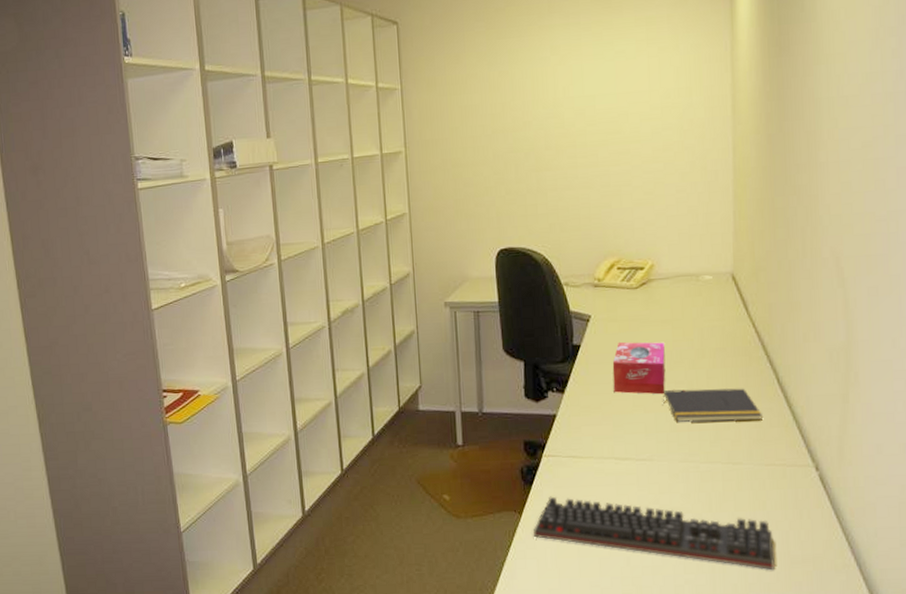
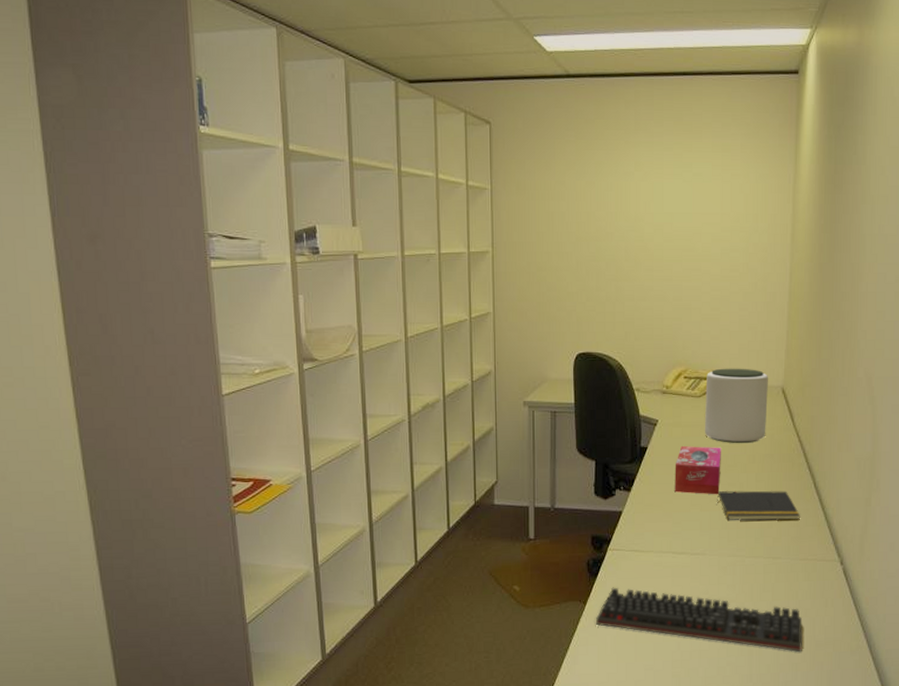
plant pot: none [642,254,716,338] -> present [704,368,768,444]

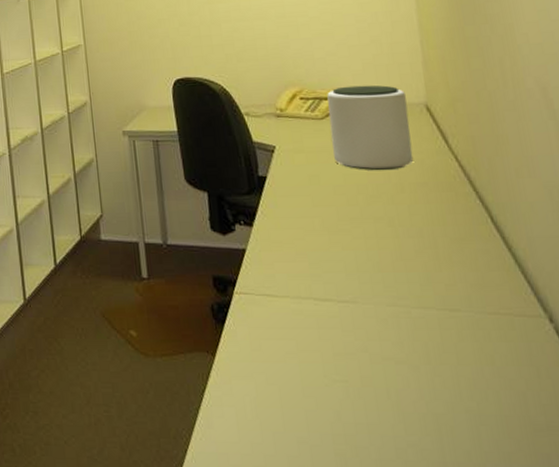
keyboard: present [596,587,803,652] -> none [229,337,515,438]
tissue box: present [674,445,721,495] -> none [302,174,363,231]
notepad: present [716,490,800,521] -> none [361,226,479,263]

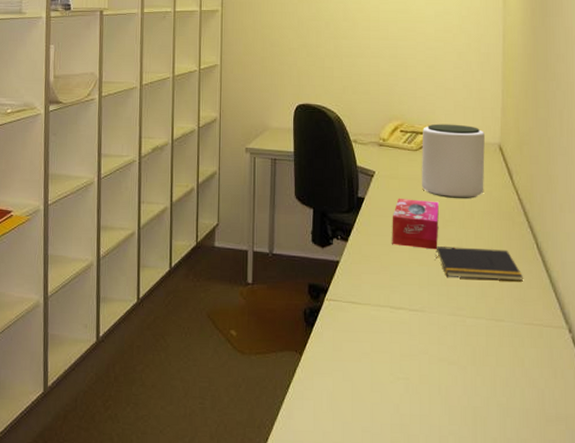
tissue box: none [302,174,363,231] -> present [392,198,439,250]
notepad: none [361,226,479,263] -> present [434,246,523,280]

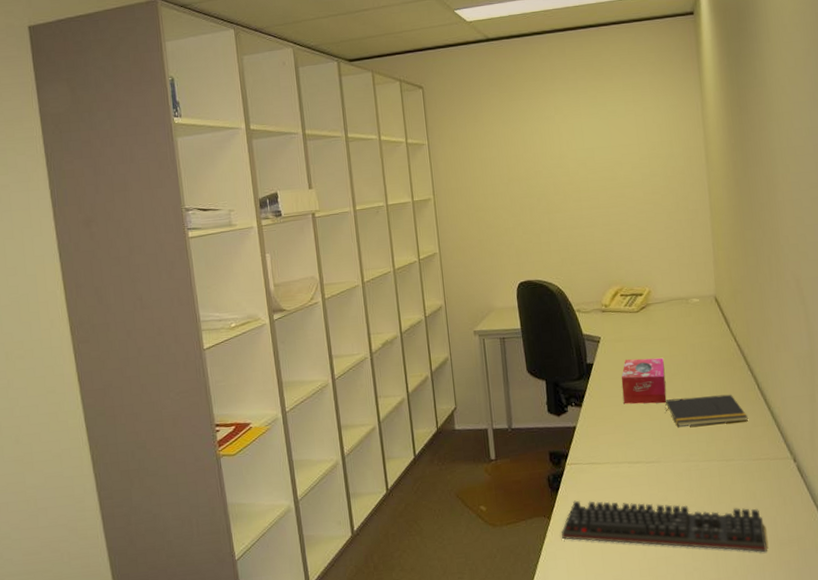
keyboard: none [312,339,532,427] -> present [561,500,768,553]
plant pot: present [421,123,485,199] -> none [641,281,705,353]

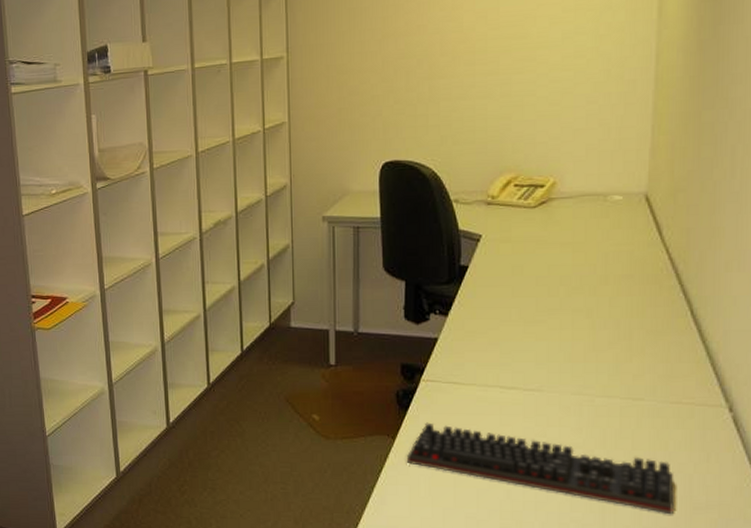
tissue box: present [621,358,667,405] -> none [503,264,563,322]
notepad: present [664,394,748,427] -> none [556,318,671,354]

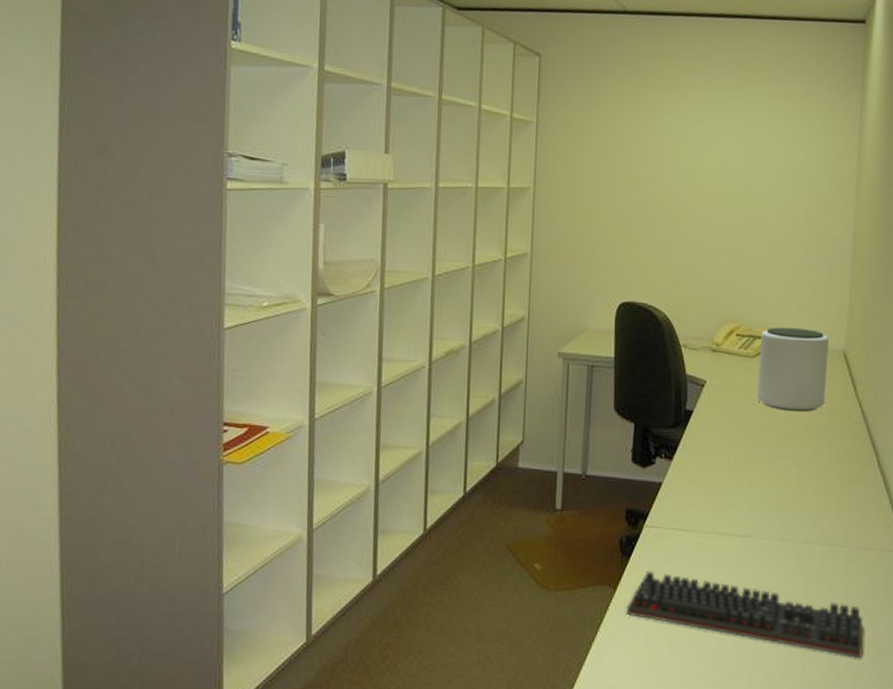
plant pot: none [540,172,626,262] -> present [757,327,829,412]

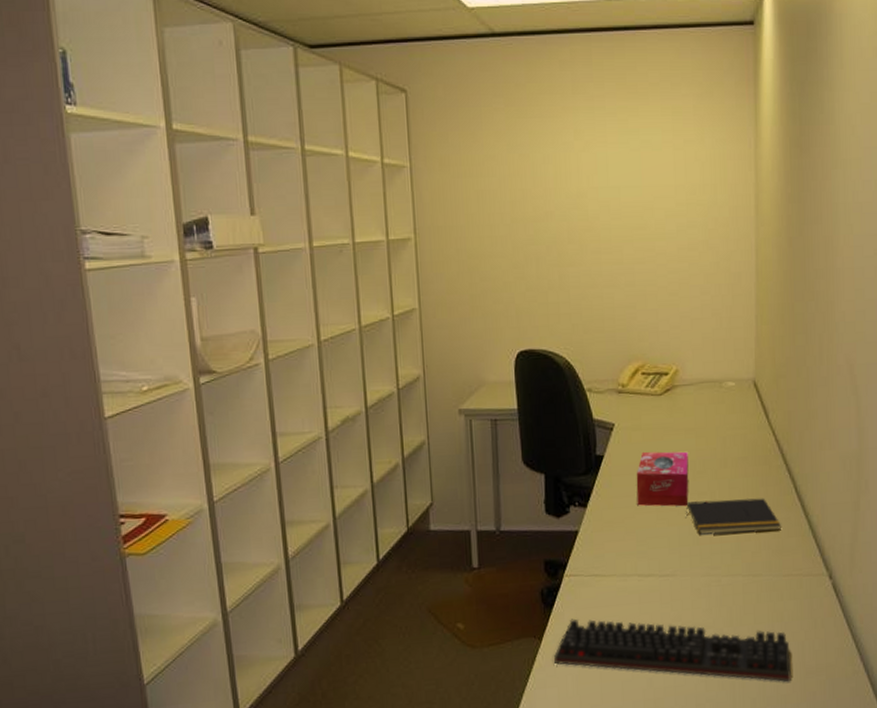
tissue box: none [722,410,775,469] -> present [636,451,689,507]
plant pot: present [757,327,829,412] -> none [667,360,738,447]
notepad: none [768,465,862,501] -> present [685,498,781,535]

